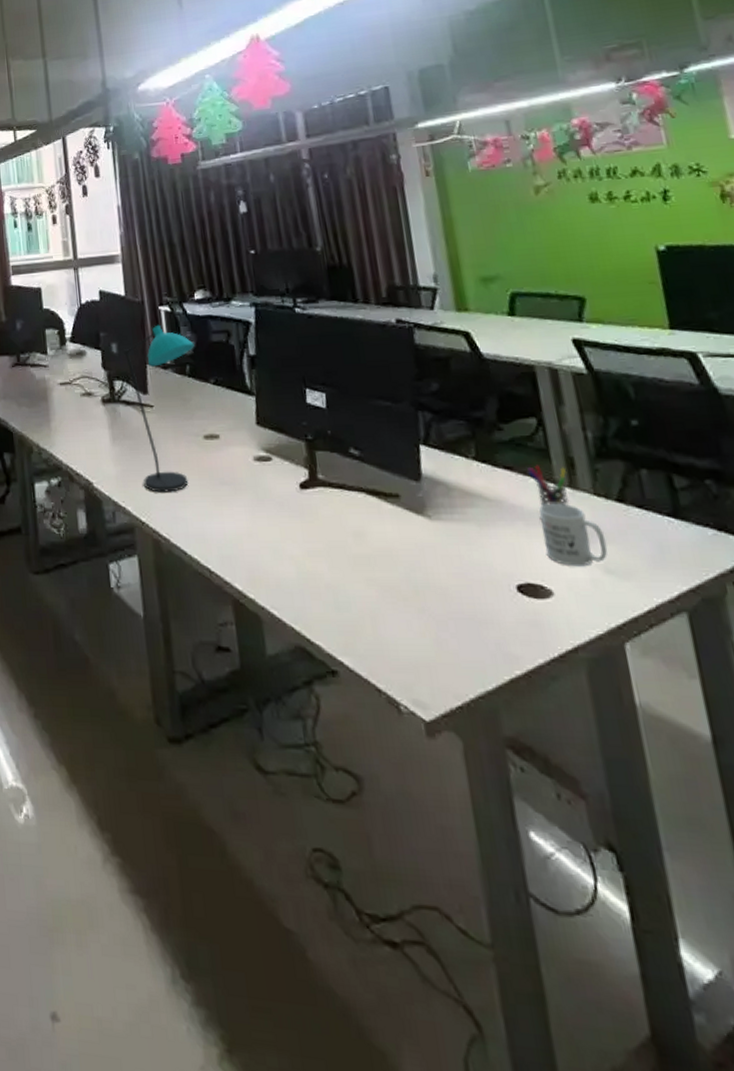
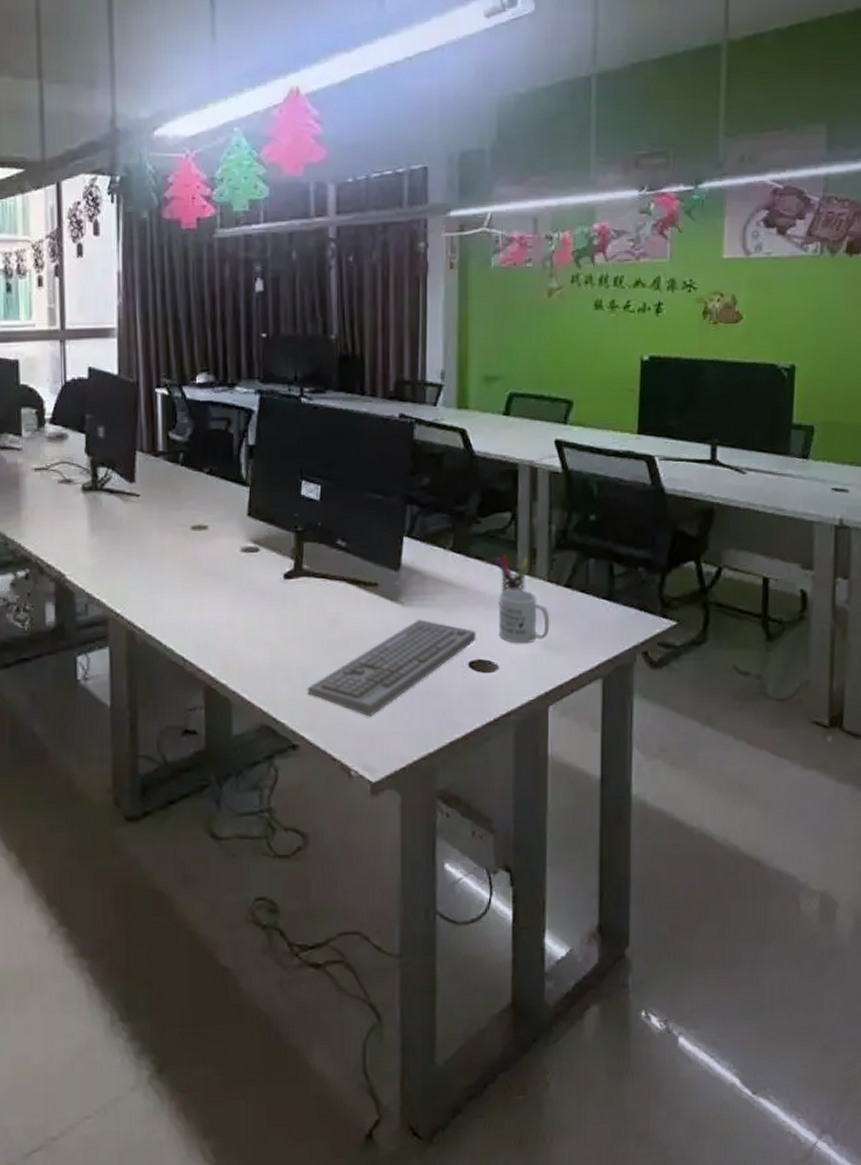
desk lamp: present [124,324,195,493] -> none [112,408,191,584]
keyboard: none [338,535,520,644] -> present [307,619,476,717]

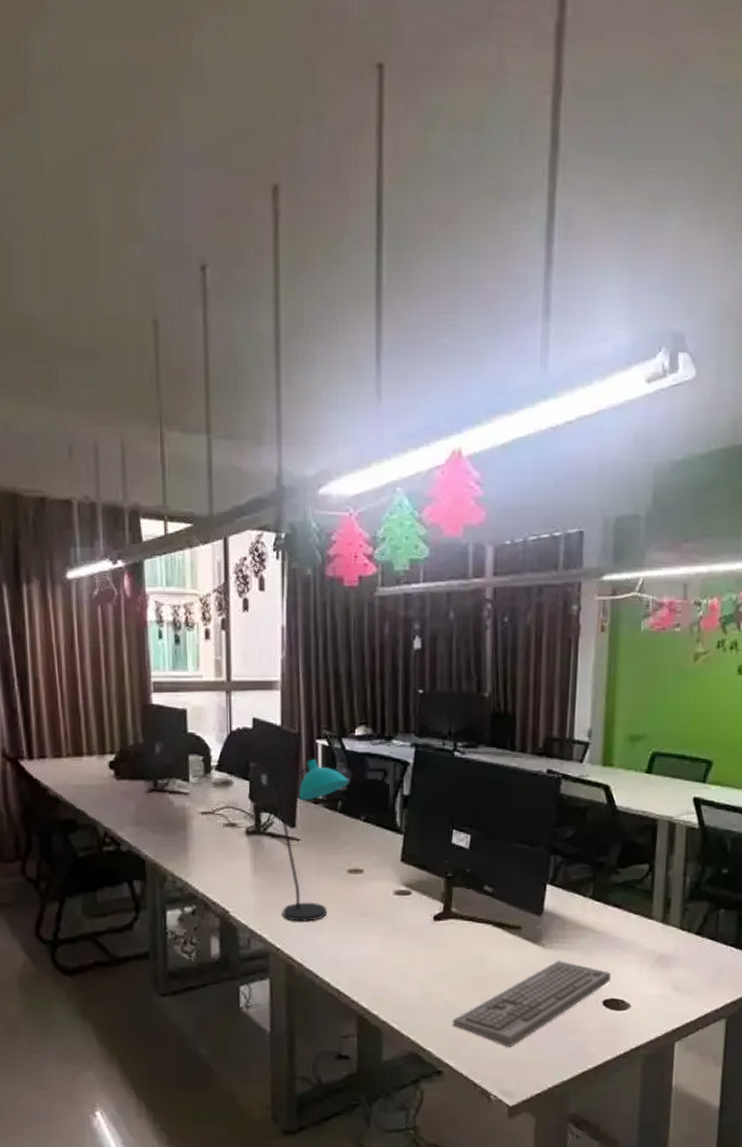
desk lamp: none [112,408,191,584] -> present [274,758,349,922]
pen holder: present [496,555,529,592] -> none [632,904,663,938]
mug: present [498,589,550,644] -> none [632,935,680,985]

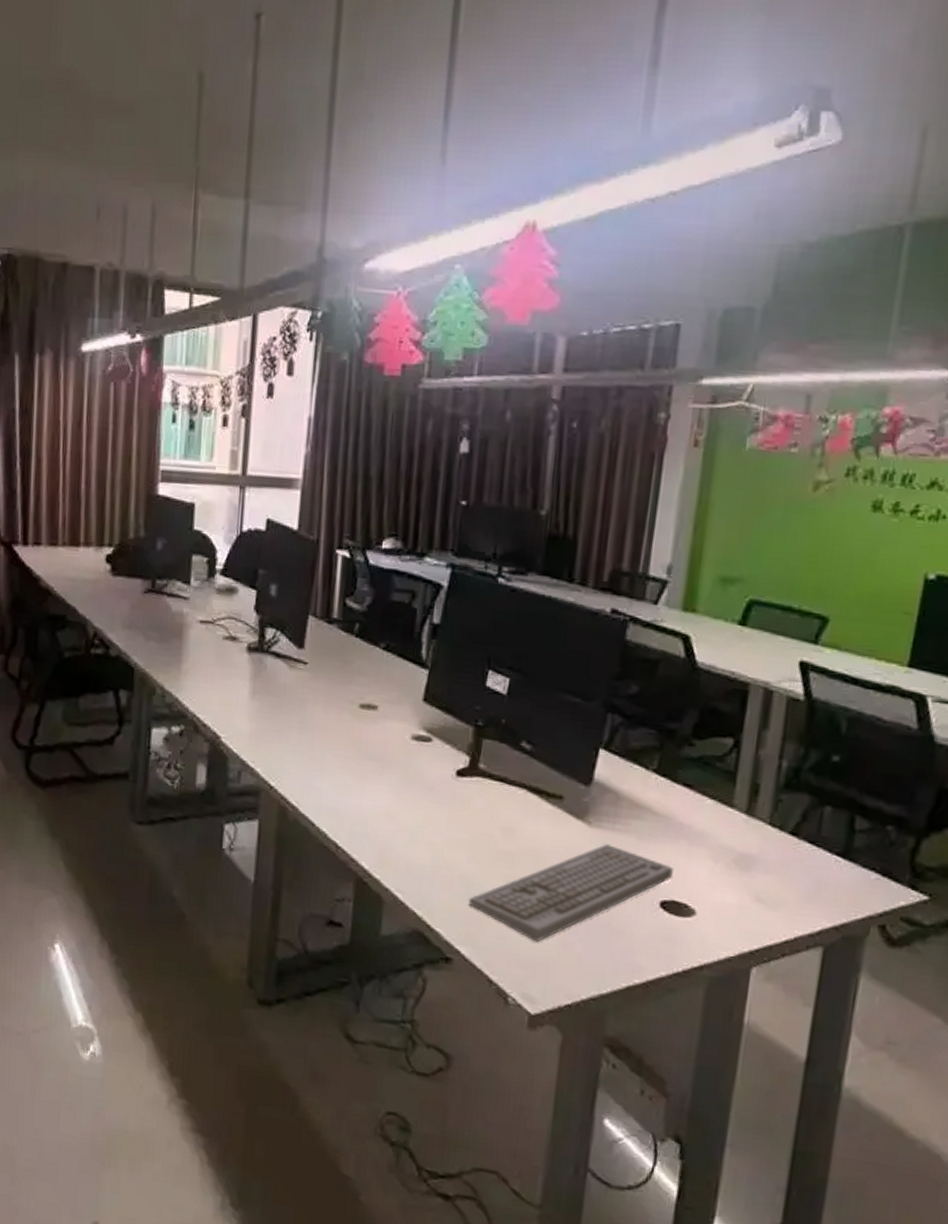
desk lamp: present [274,758,349,922] -> none [279,571,370,760]

